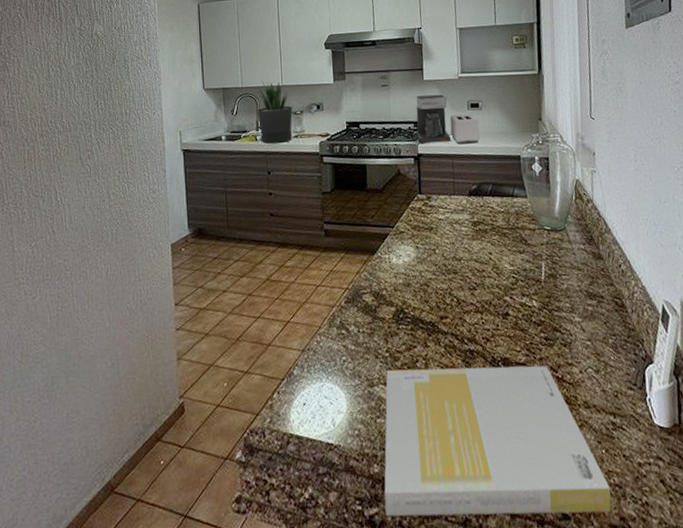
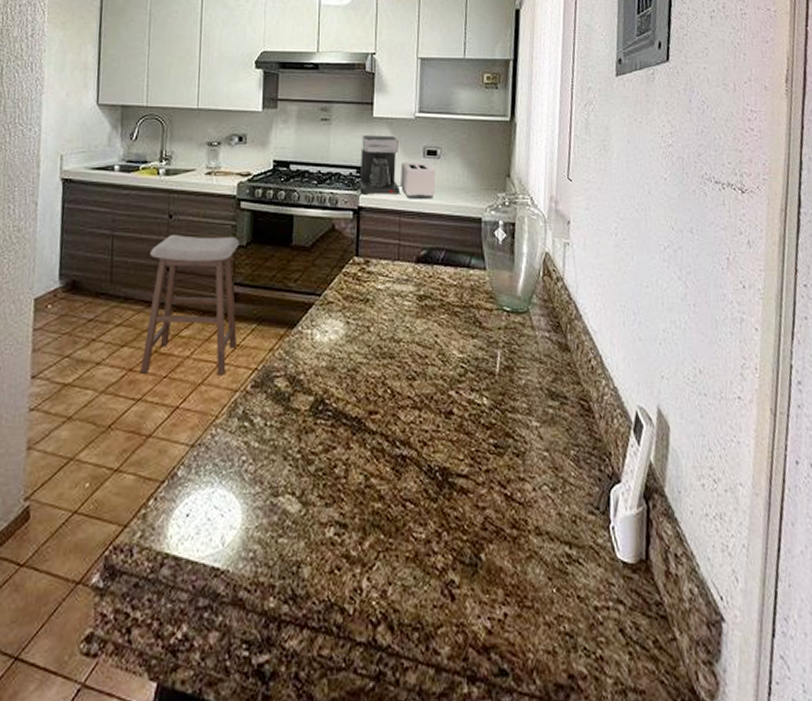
bar stool: none [256,185,330,297] -> present [140,234,239,375]
planter: present [257,80,293,145] -> none [162,99,208,181]
book: present [384,365,611,517] -> none [279,475,560,668]

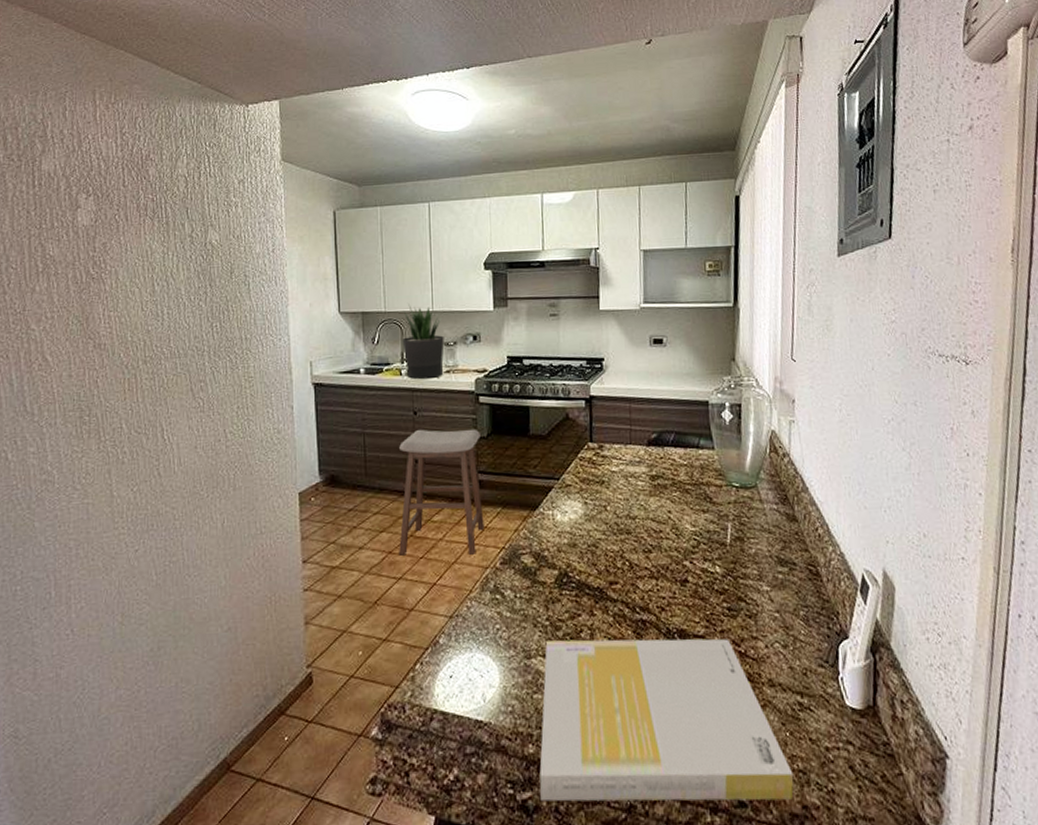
planter: none [162,99,208,181] -> present [402,304,445,380]
book: none [279,475,560,668] -> present [539,638,794,802]
coffee maker: present [358,135,399,195] -> none [588,326,629,384]
toaster: present [400,162,436,199] -> none [628,350,663,386]

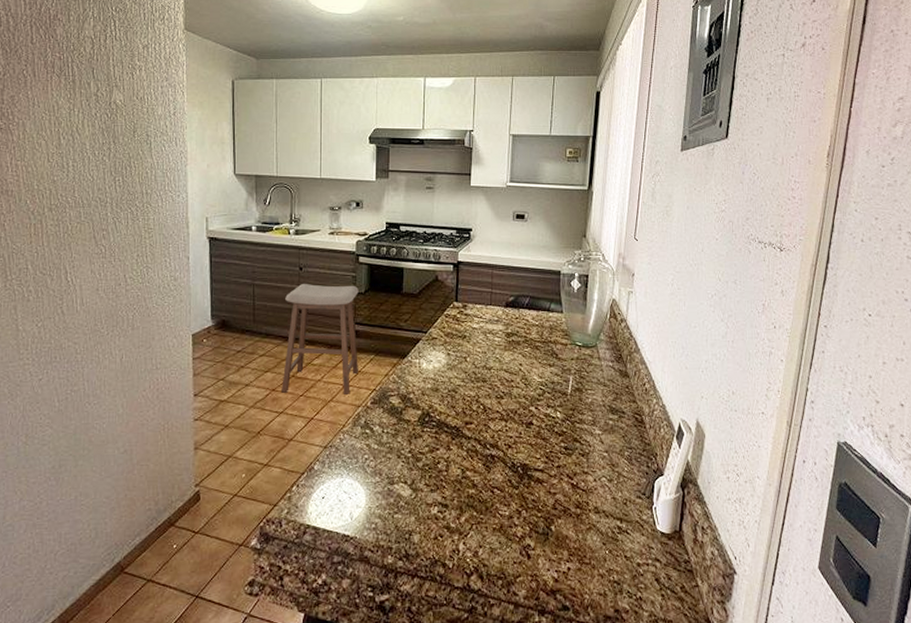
planter: present [402,304,445,380] -> none [291,170,330,239]
book: present [539,638,794,802] -> none [396,469,610,605]

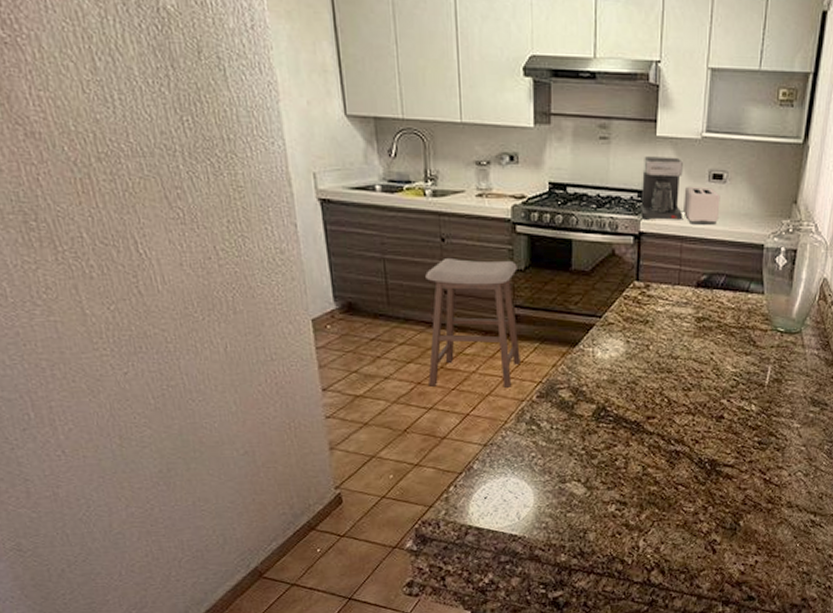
coffee maker: none [457,202,492,251] -> present [639,156,683,220]
toaster: none [493,224,523,255] -> present [684,186,720,225]

